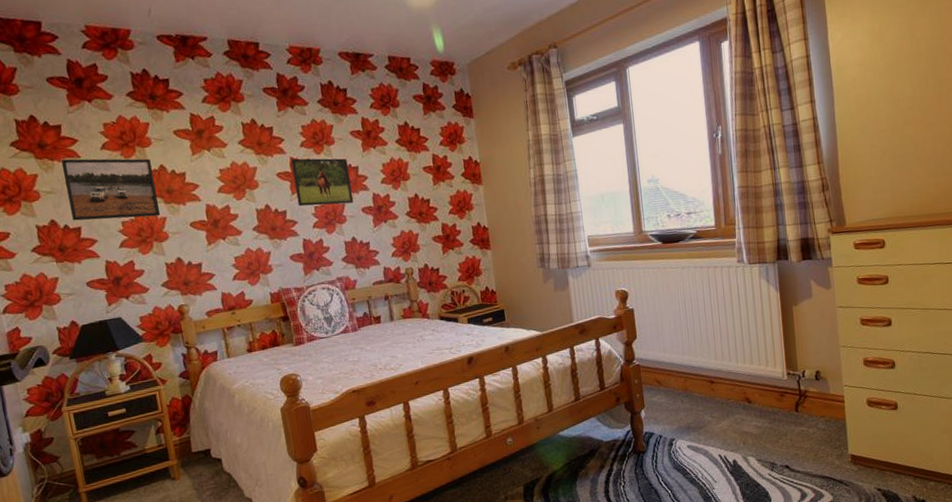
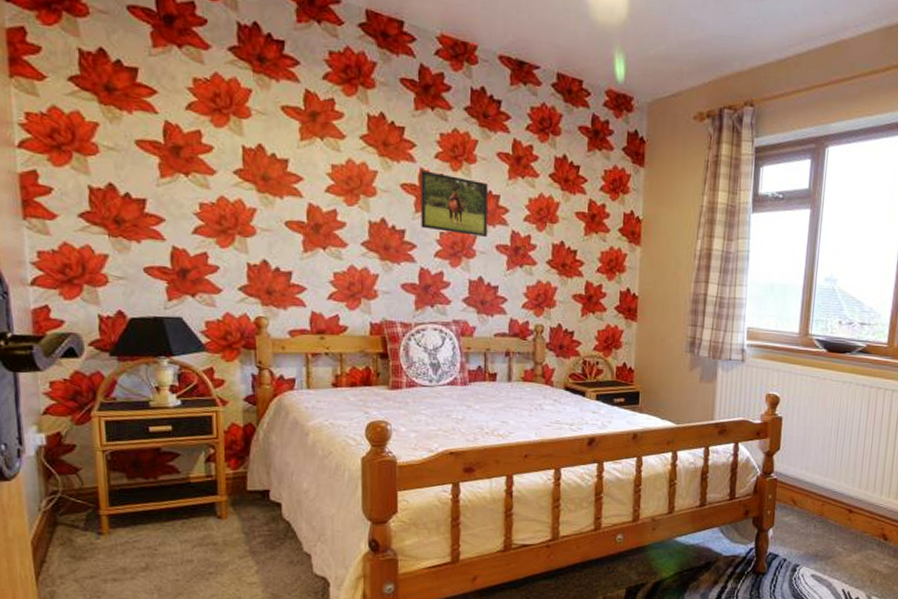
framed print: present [60,158,161,221] -> none [131,111,250,205]

